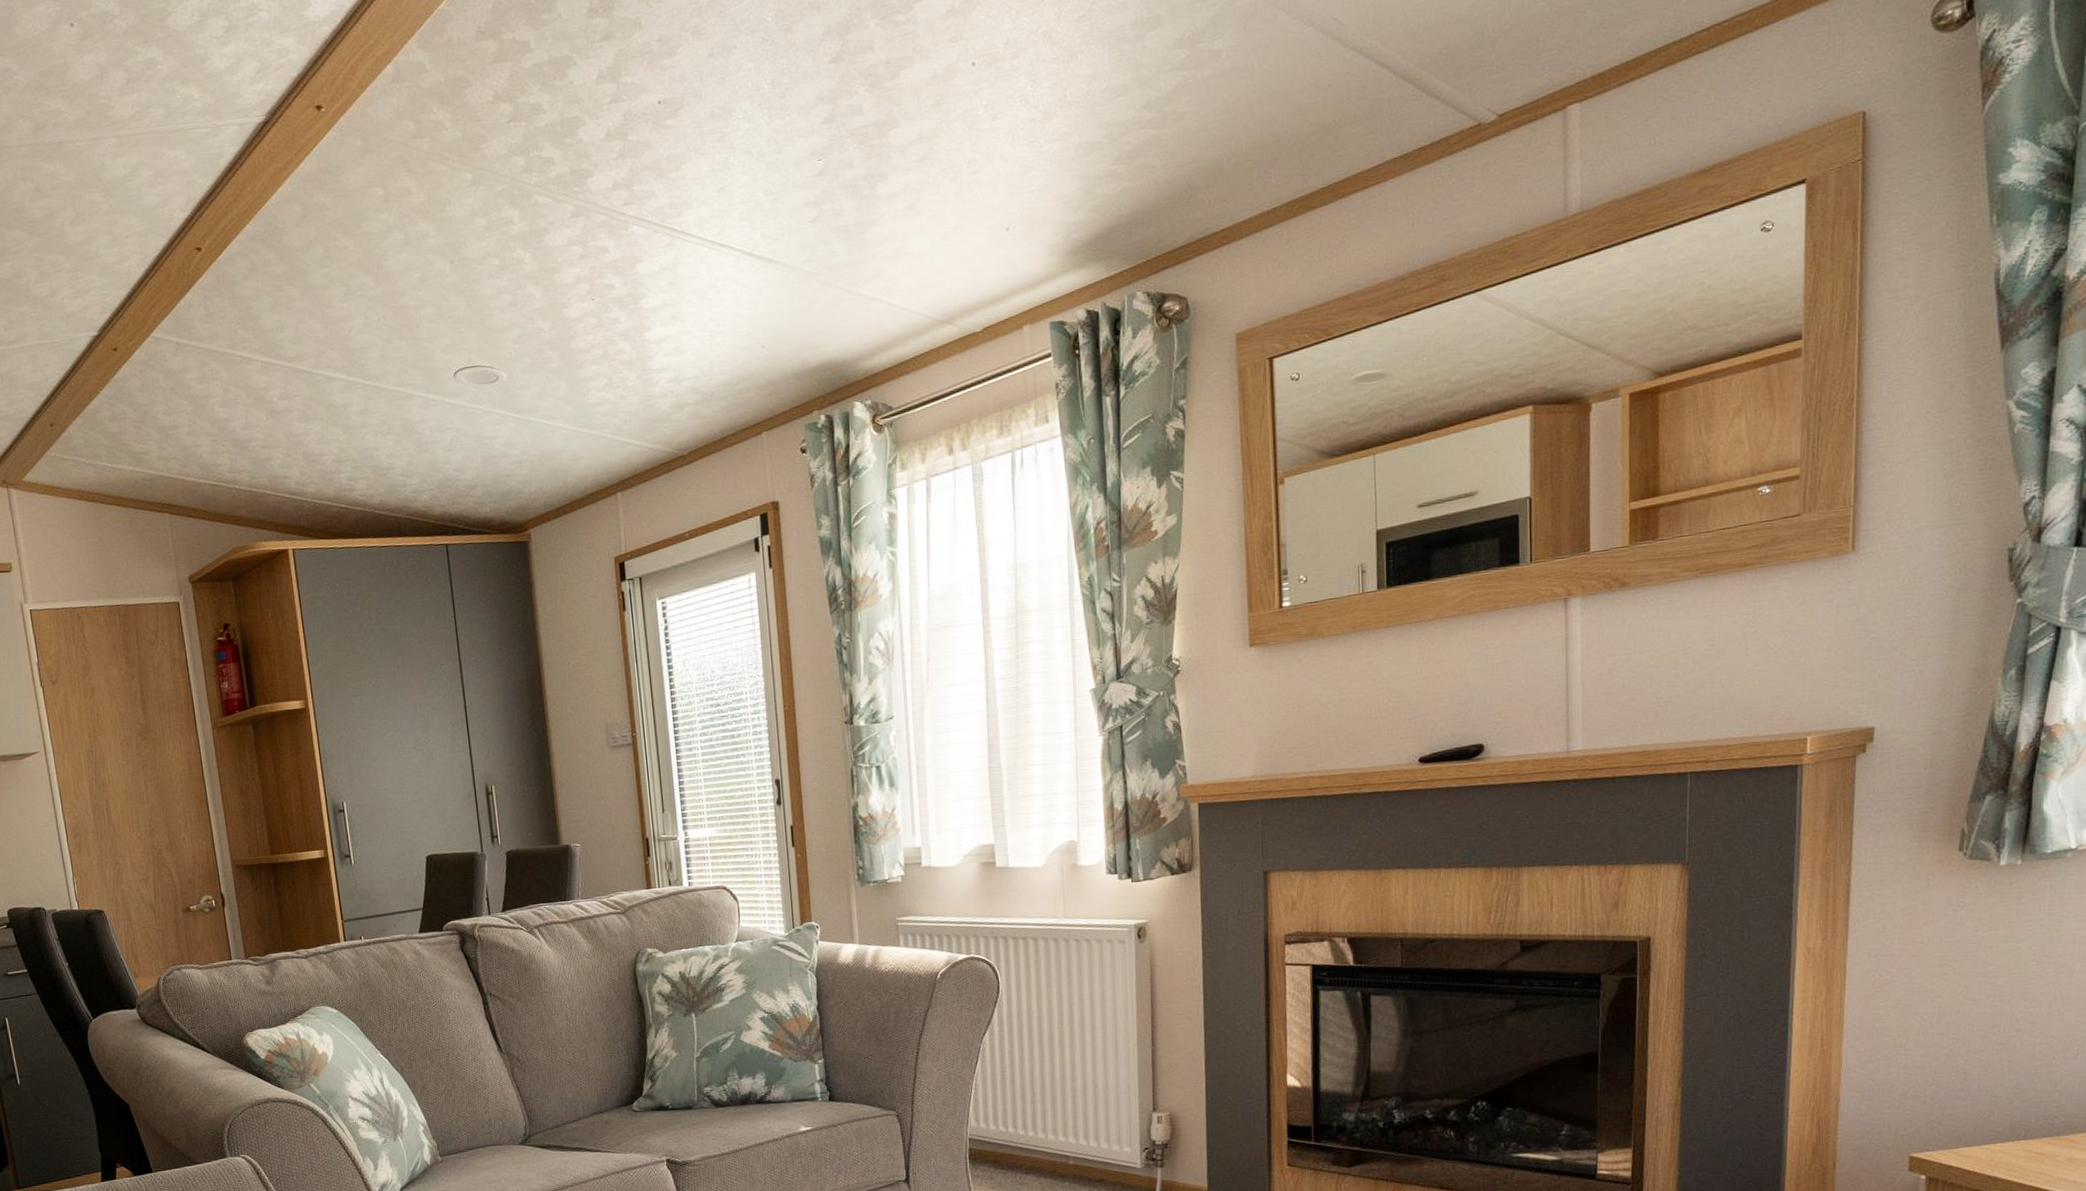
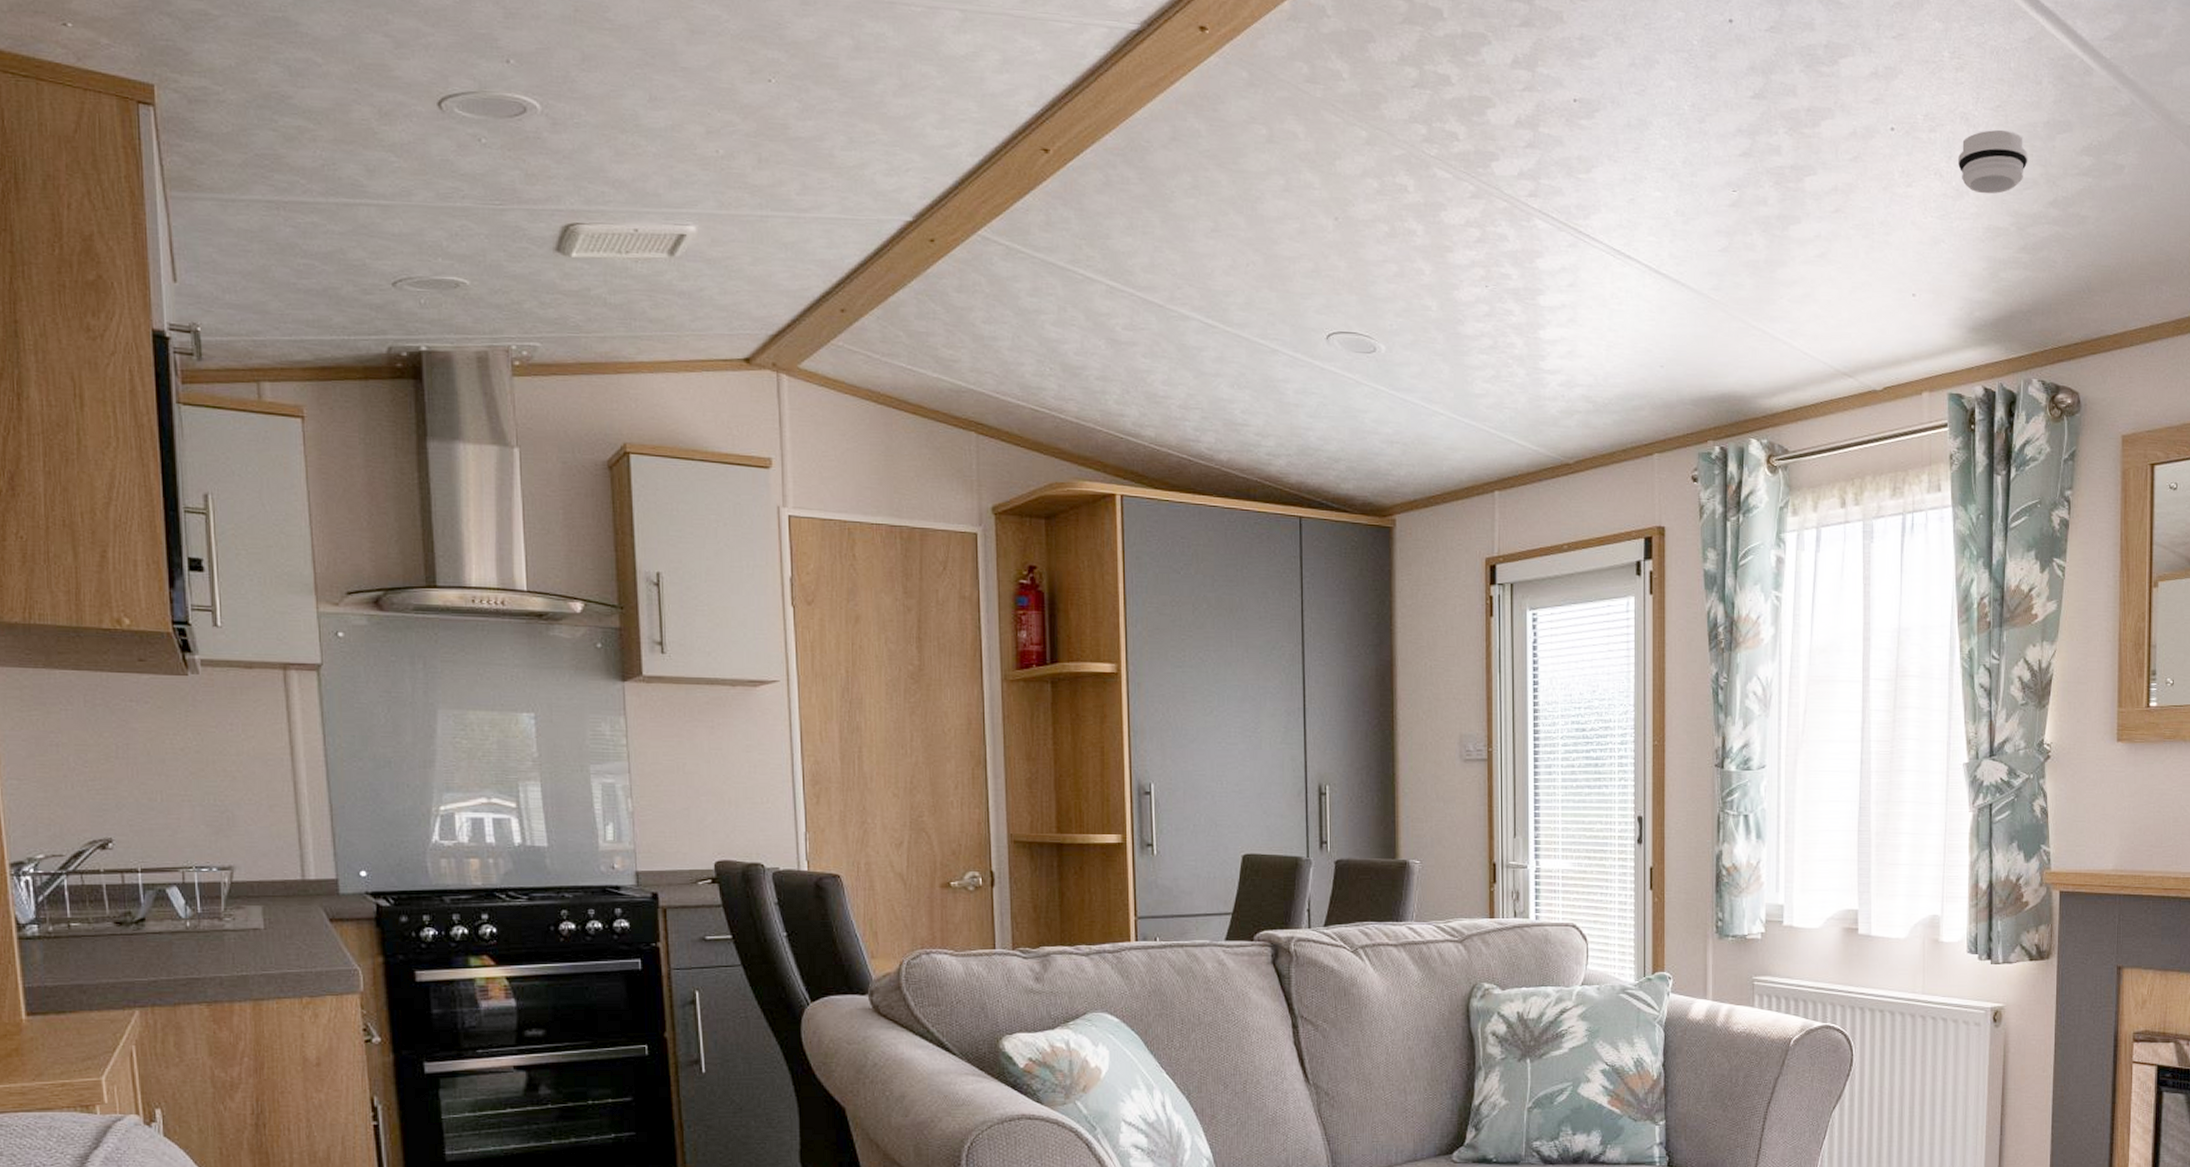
smoke detector: none [1044,40,1118,112] -> present [1958,129,2028,194]

